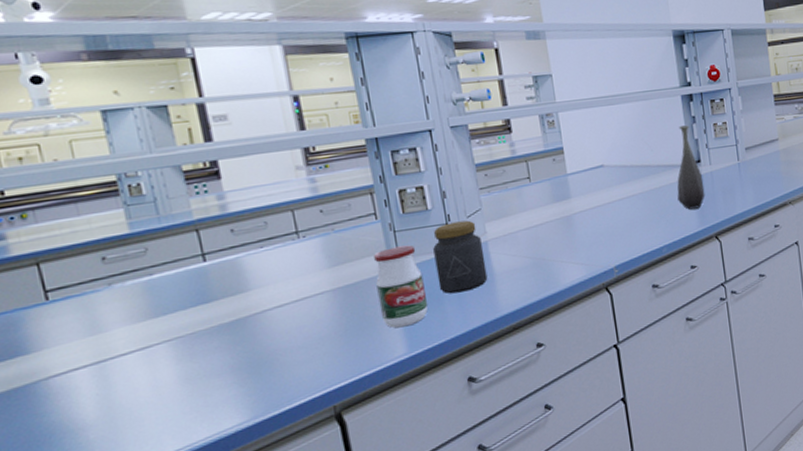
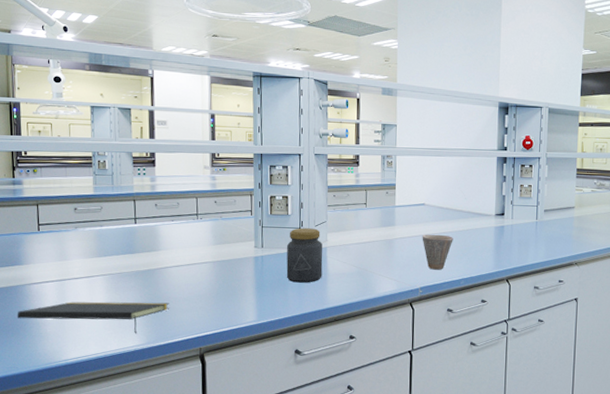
notepad: none [32,357,278,432] -> present [17,301,169,334]
jar: present [374,245,428,329] -> none [242,238,277,301]
cup: none [606,198,646,242] -> present [422,234,453,270]
bottle: present [677,125,705,210] -> none [480,182,504,253]

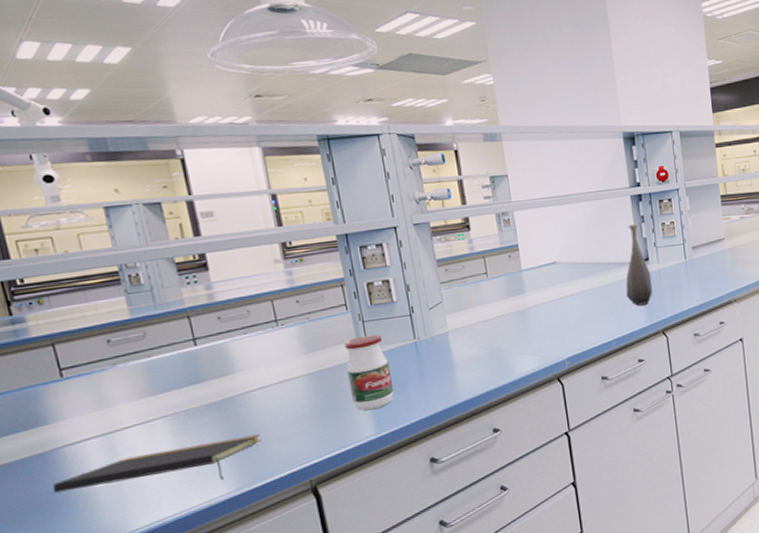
jar: none [242,238,277,301] -> present [345,334,394,411]
jar: present [286,228,323,283] -> none [398,312,448,381]
cup: present [422,234,453,270] -> none [559,294,596,336]
bottle: none [480,182,504,253] -> present [626,224,653,306]

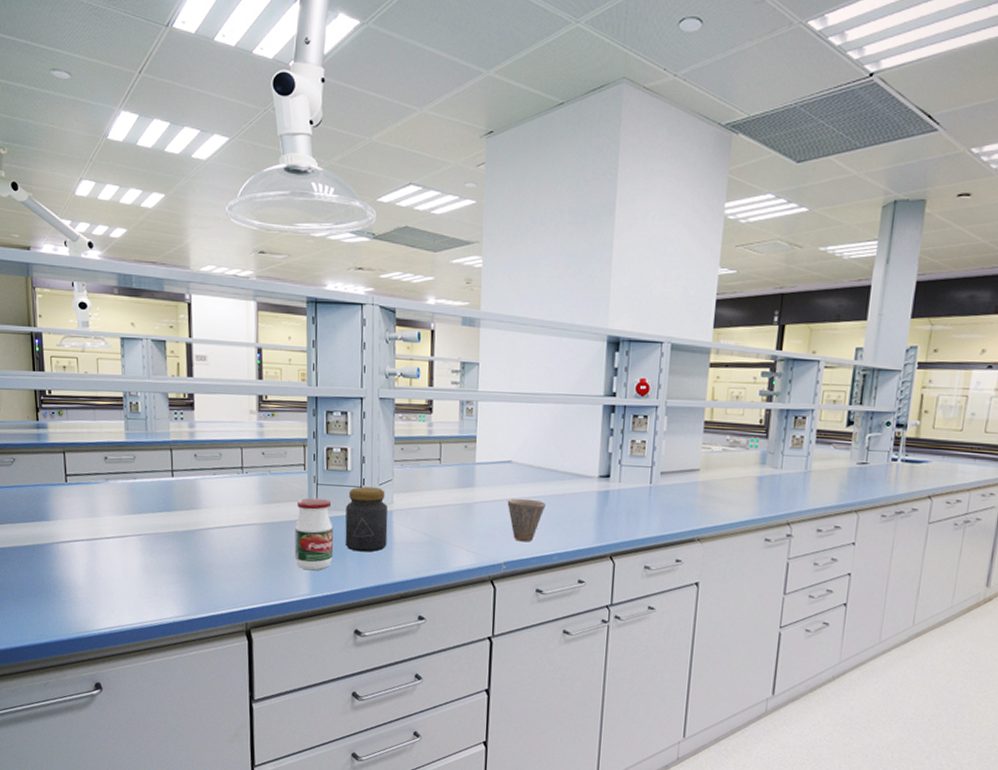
notepad: present [52,434,261,493] -> none [45,564,211,604]
jar: none [398,312,448,381] -> present [345,486,388,552]
cup: none [559,294,596,336] -> present [507,498,546,542]
bottle: present [626,224,653,306] -> none [578,436,609,524]

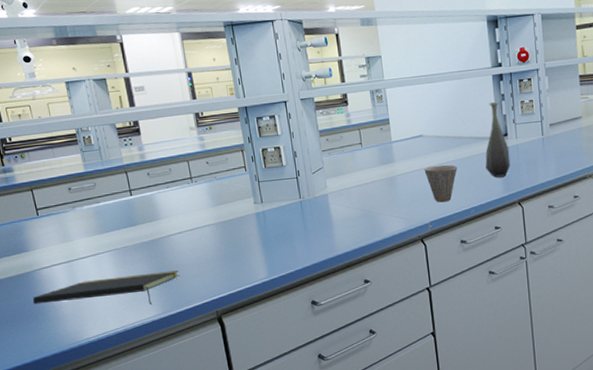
notepad: none [45,564,211,604] -> present [32,270,179,305]
jar: present [294,498,334,571] -> none [244,193,283,257]
jar: present [345,486,388,552] -> none [287,176,327,234]
bottle: none [578,436,609,524] -> present [485,102,511,177]

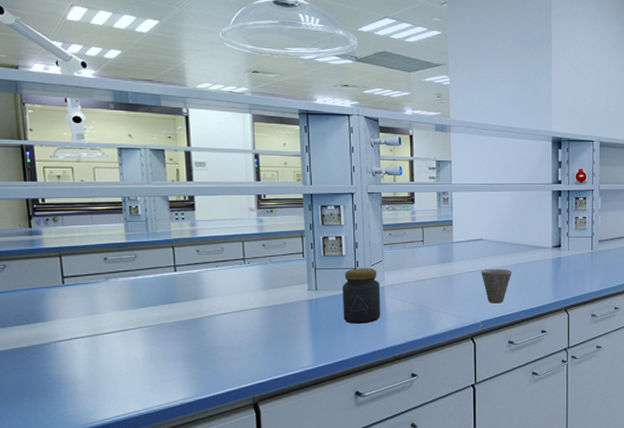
notepad: present [32,270,179,305] -> none [42,352,217,388]
jar: none [287,176,327,234] -> present [343,268,381,324]
bottle: present [485,102,511,177] -> none [538,216,561,284]

